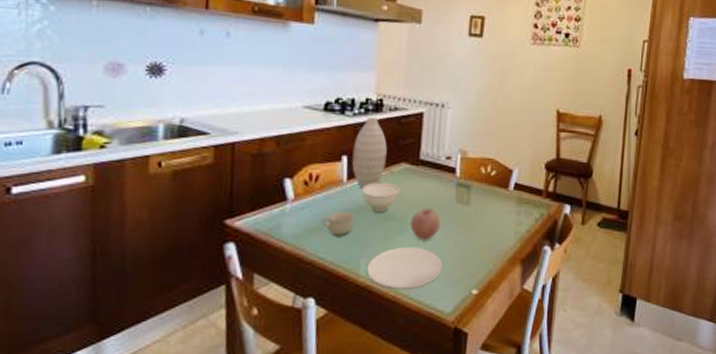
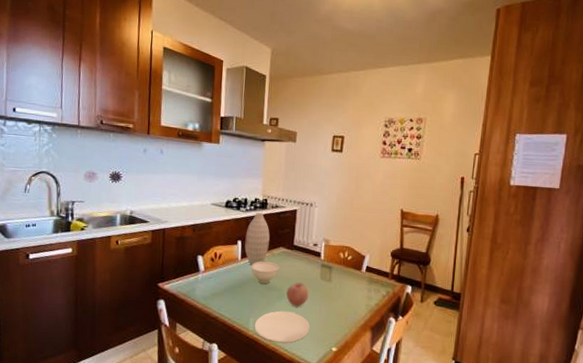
cup: present [320,212,355,236] -> none [222,282,246,300]

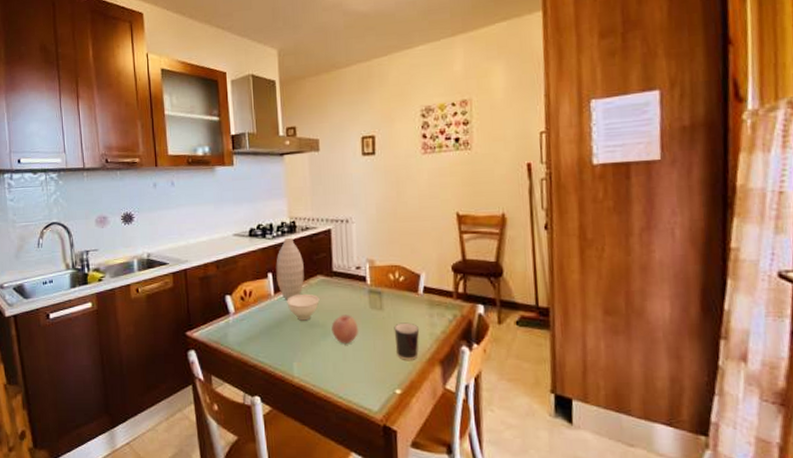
plate: present [254,310,310,343] -> none [299,350,366,389]
mug: none [337,293,359,325] -> present [394,322,420,360]

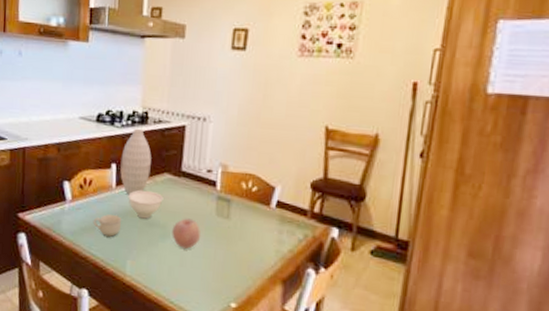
cup: none [257,321,284,342] -> present [93,214,122,237]
mug: present [394,322,420,360] -> none [237,235,266,275]

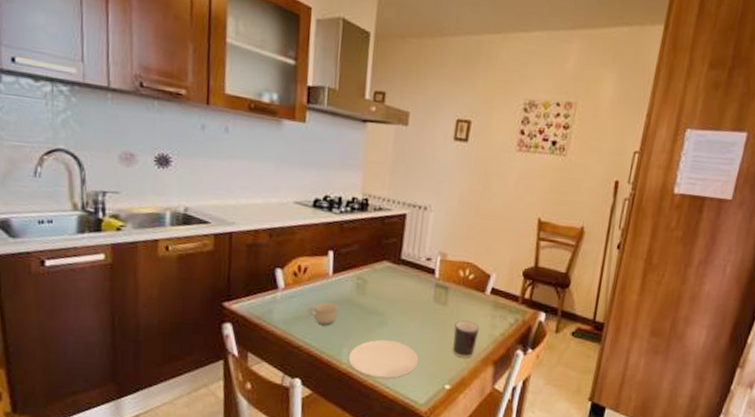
vase: present [120,128,152,195] -> none [337,215,371,283]
bowl: present [128,190,164,219] -> none [345,277,382,307]
plate: none [132,252,203,294] -> present [348,339,419,379]
fruit: present [172,218,201,249] -> none [390,305,419,335]
mug: none [237,235,266,275] -> present [453,320,480,358]

